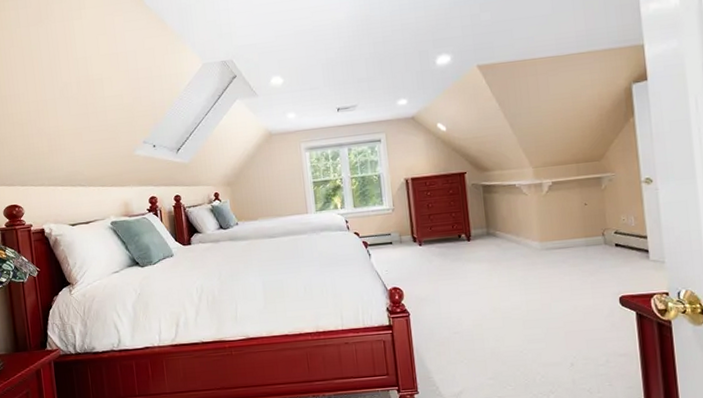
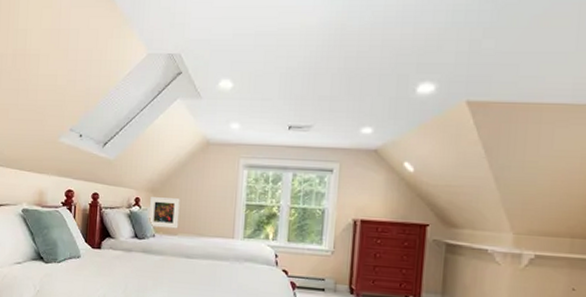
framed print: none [227,187,258,217] -> present [148,197,180,229]

